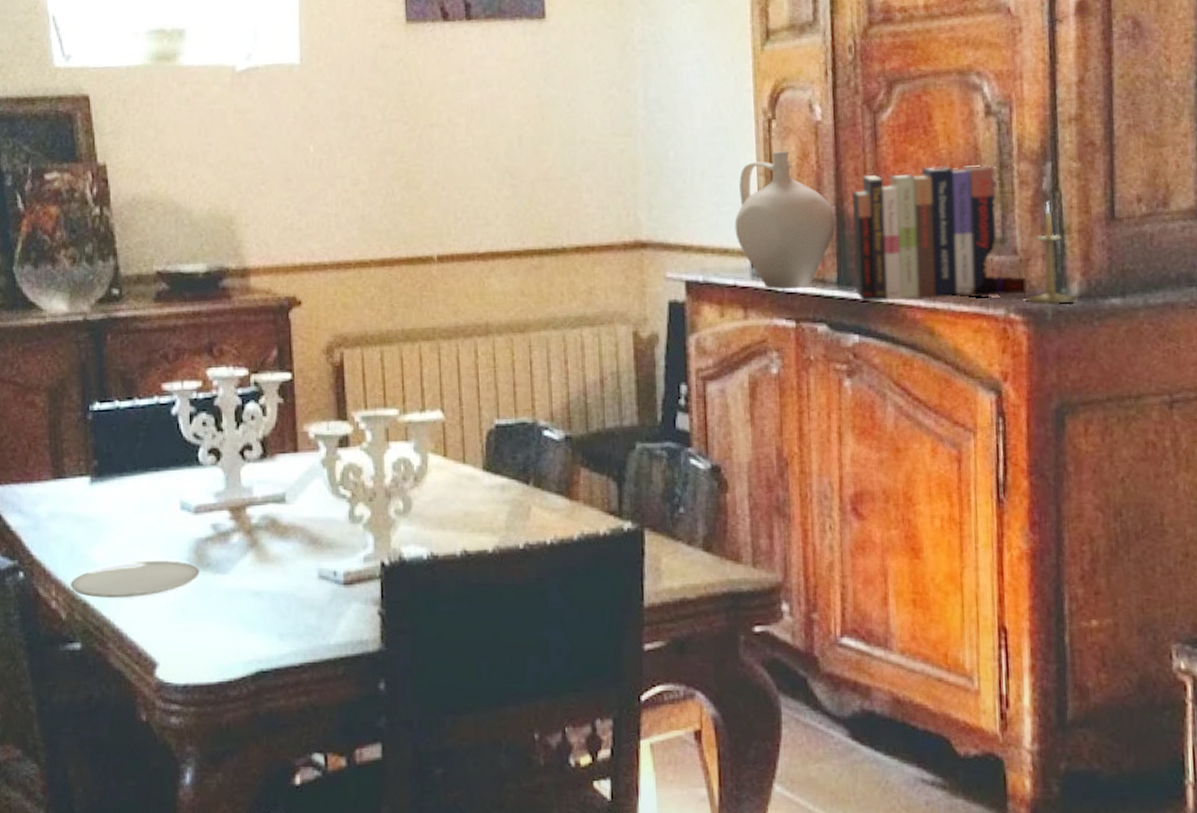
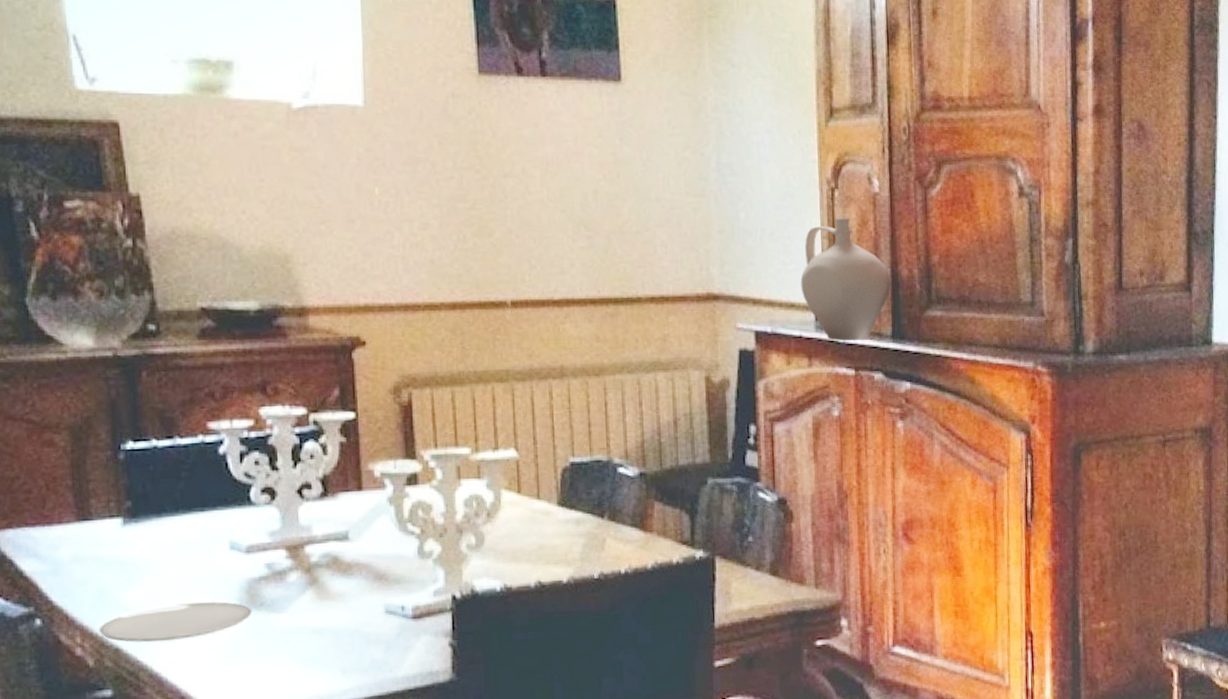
books: present [852,165,1028,301] -> none [905,238,1052,353]
candlestick: present [1026,201,1076,306] -> none [1051,272,1091,360]

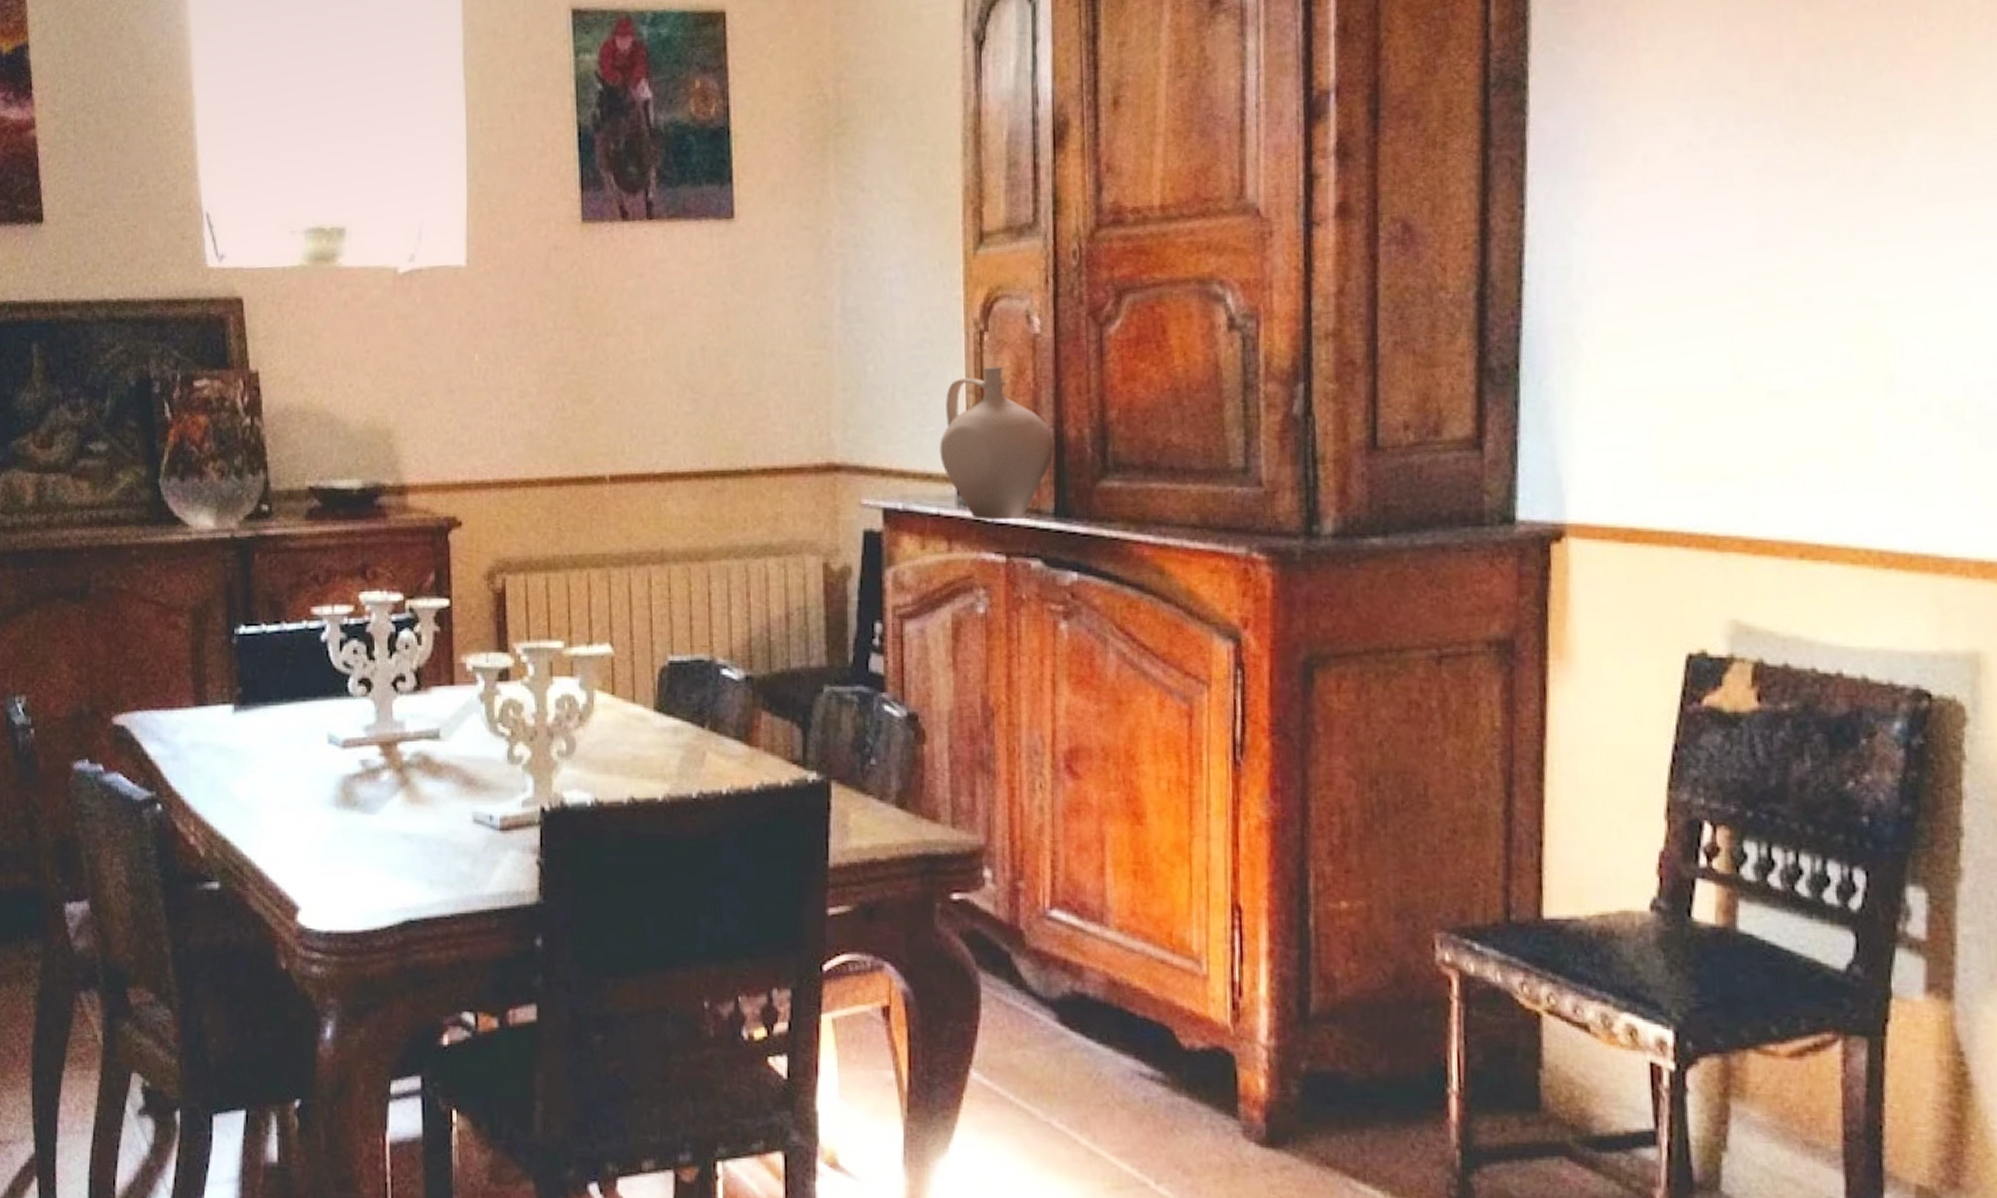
plate: present [99,601,253,642] -> none [210,797,347,835]

